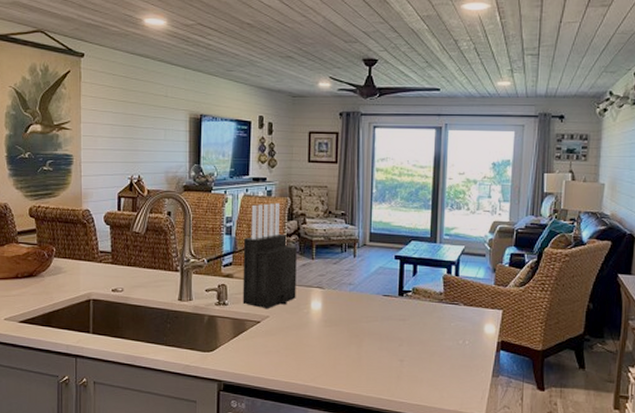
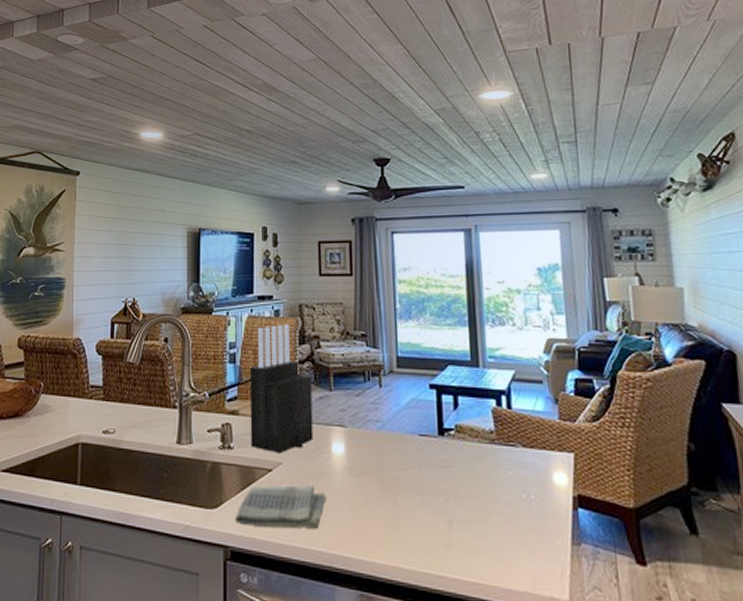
dish towel: none [228,333,304,367] -> present [235,484,327,529]

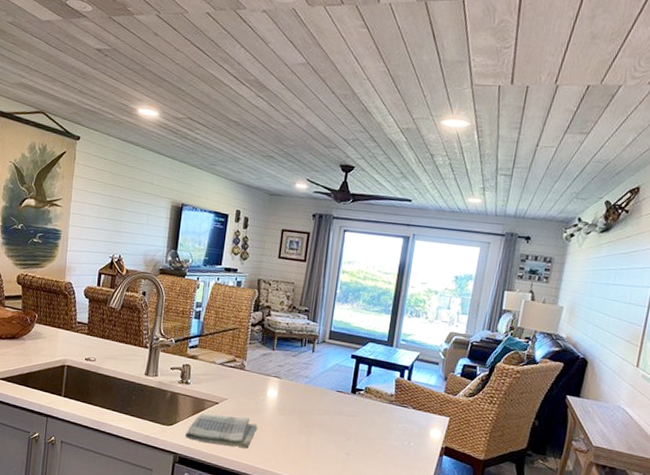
knife block: present [249,323,314,454] -> none [204,293,260,392]

